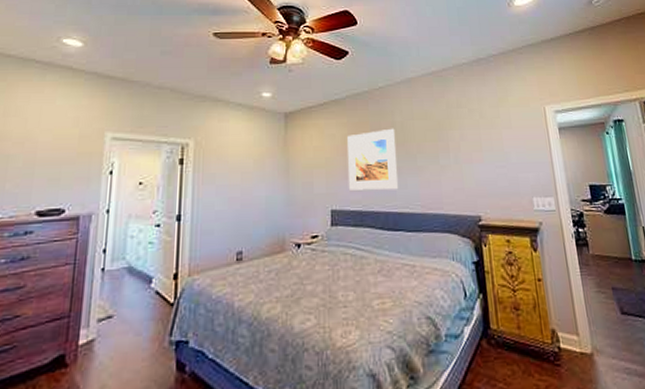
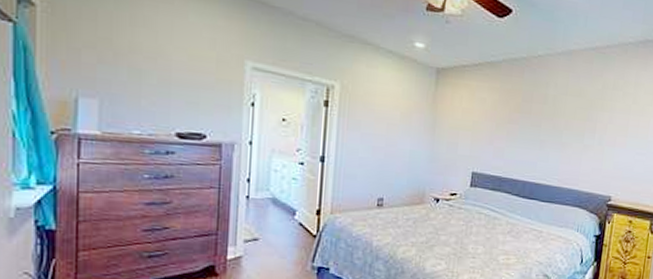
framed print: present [347,128,398,190] -> none [491,100,547,162]

